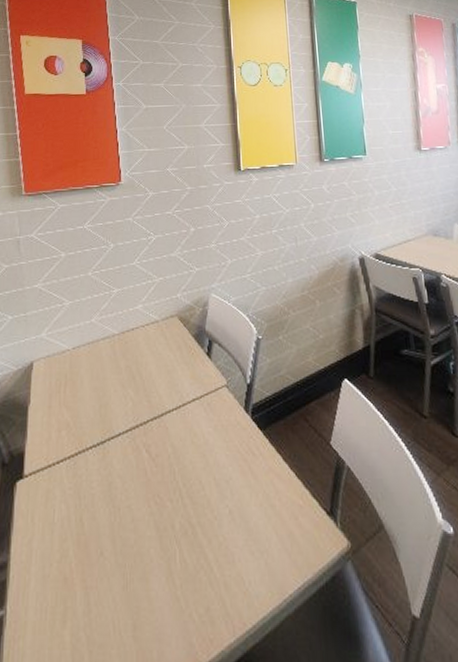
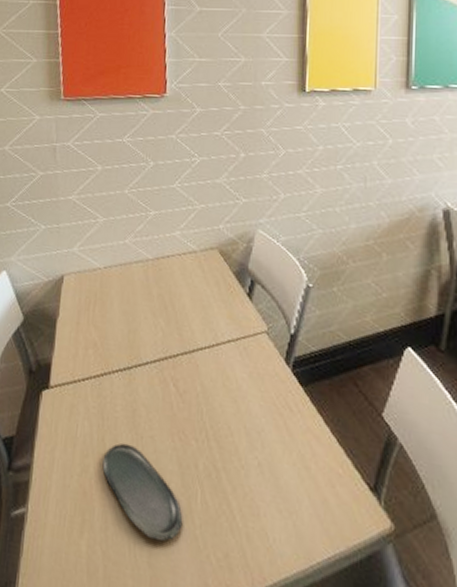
oval tray: none [82,518,164,611] -> present [102,443,183,541]

